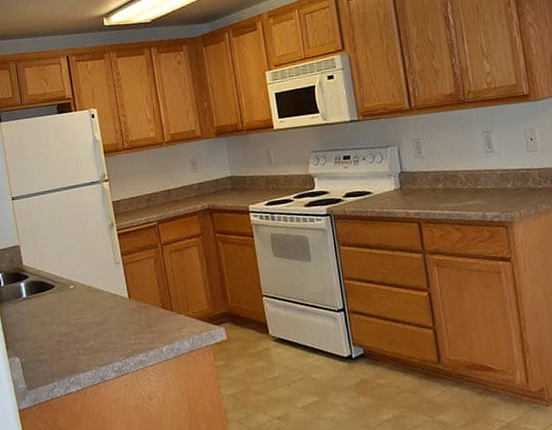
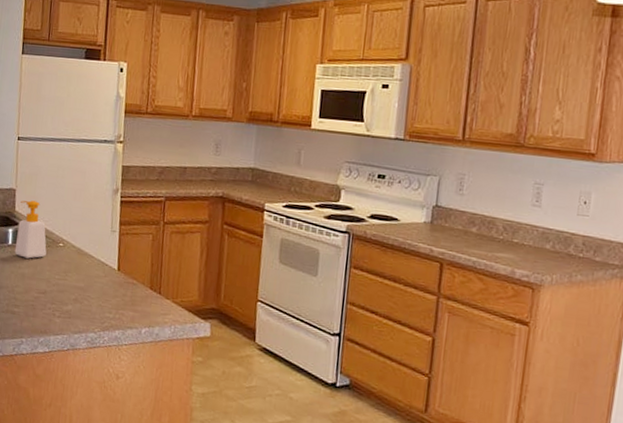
soap bottle: none [26,252,60,307] -> present [14,200,47,259]

